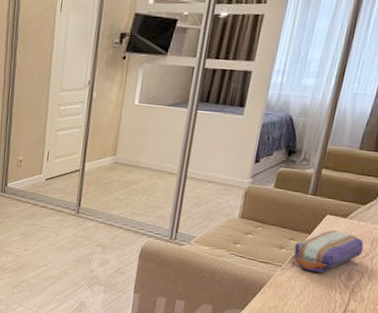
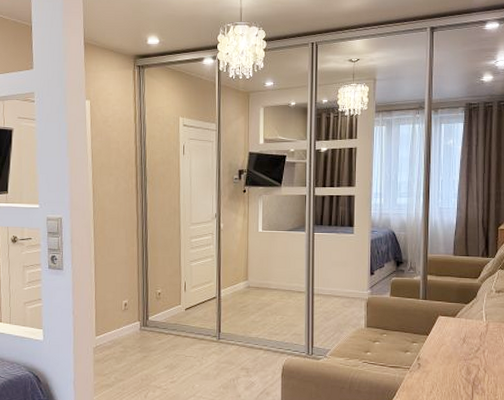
pencil case: present [294,230,364,273] -> none [417,329,475,371]

